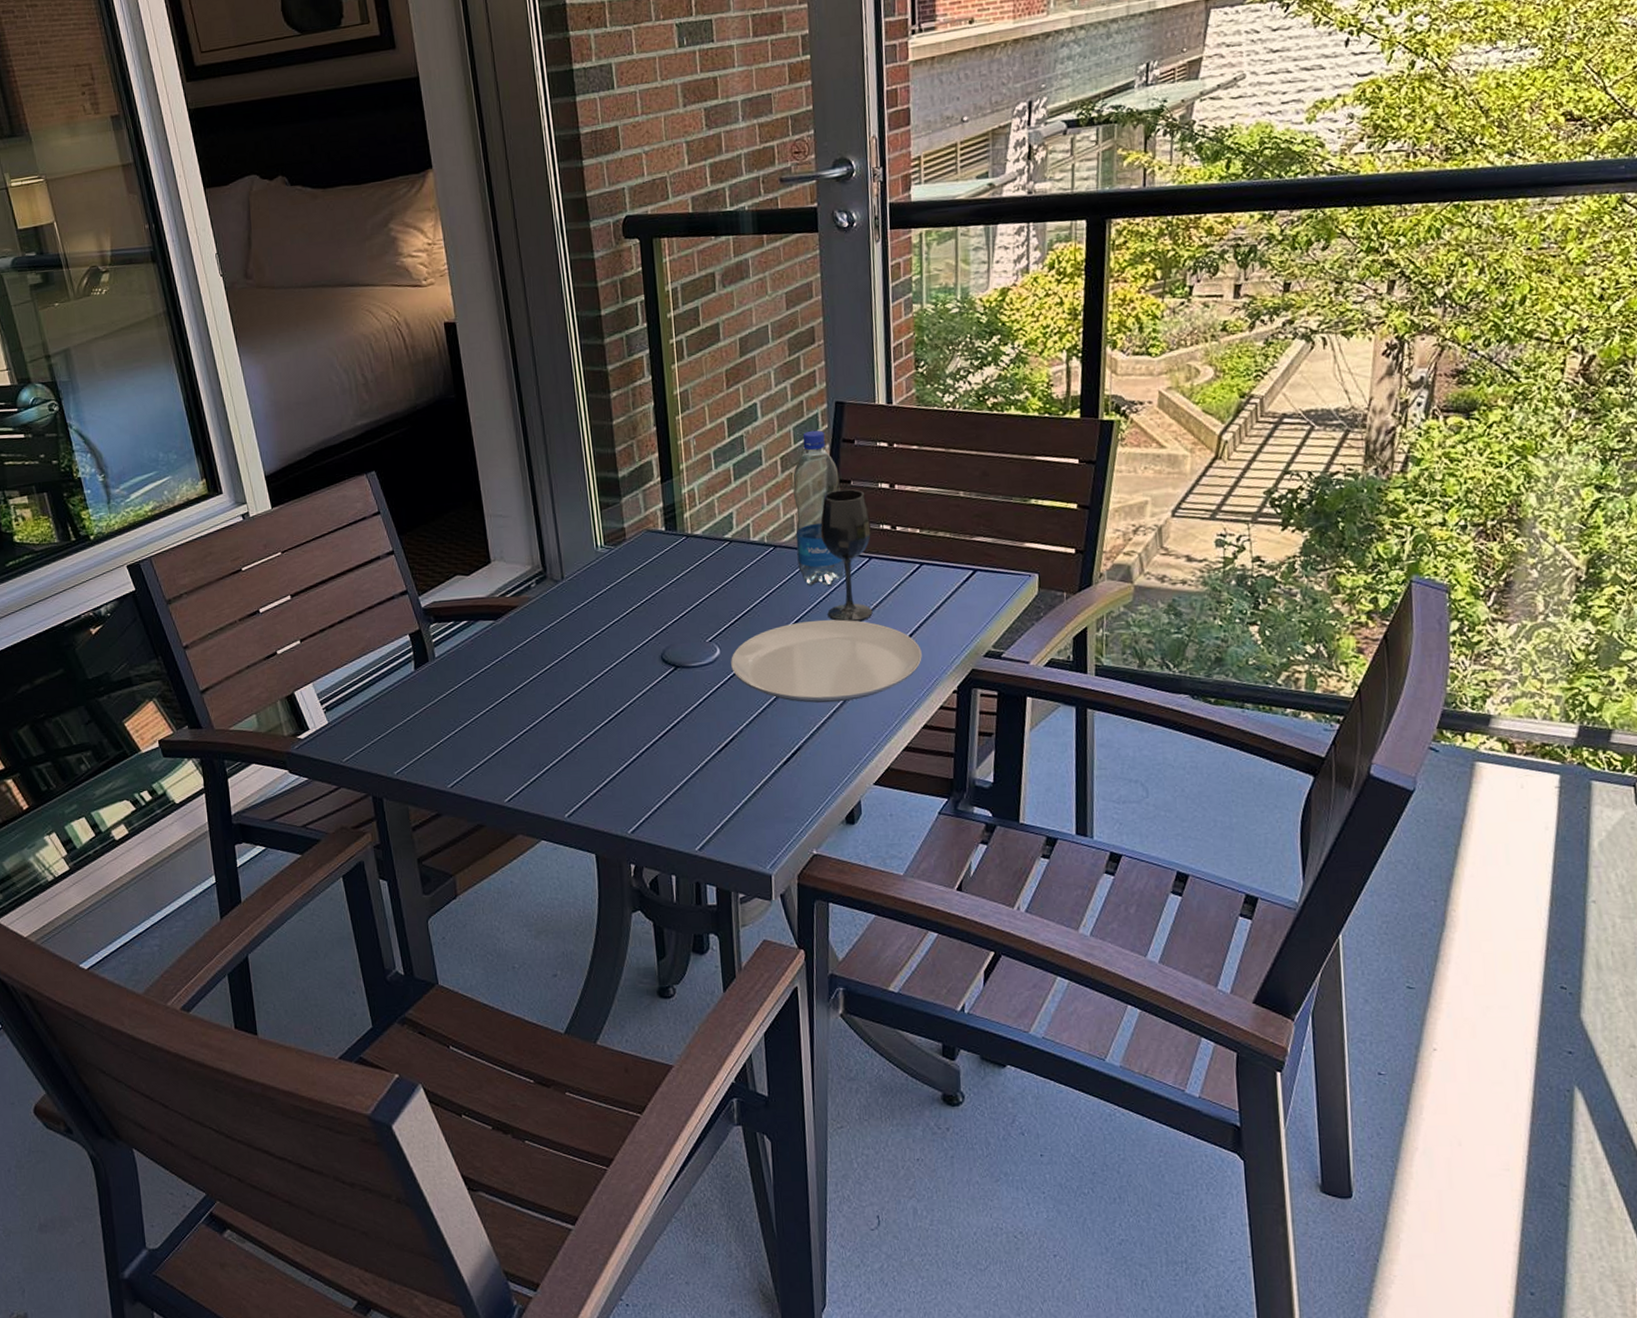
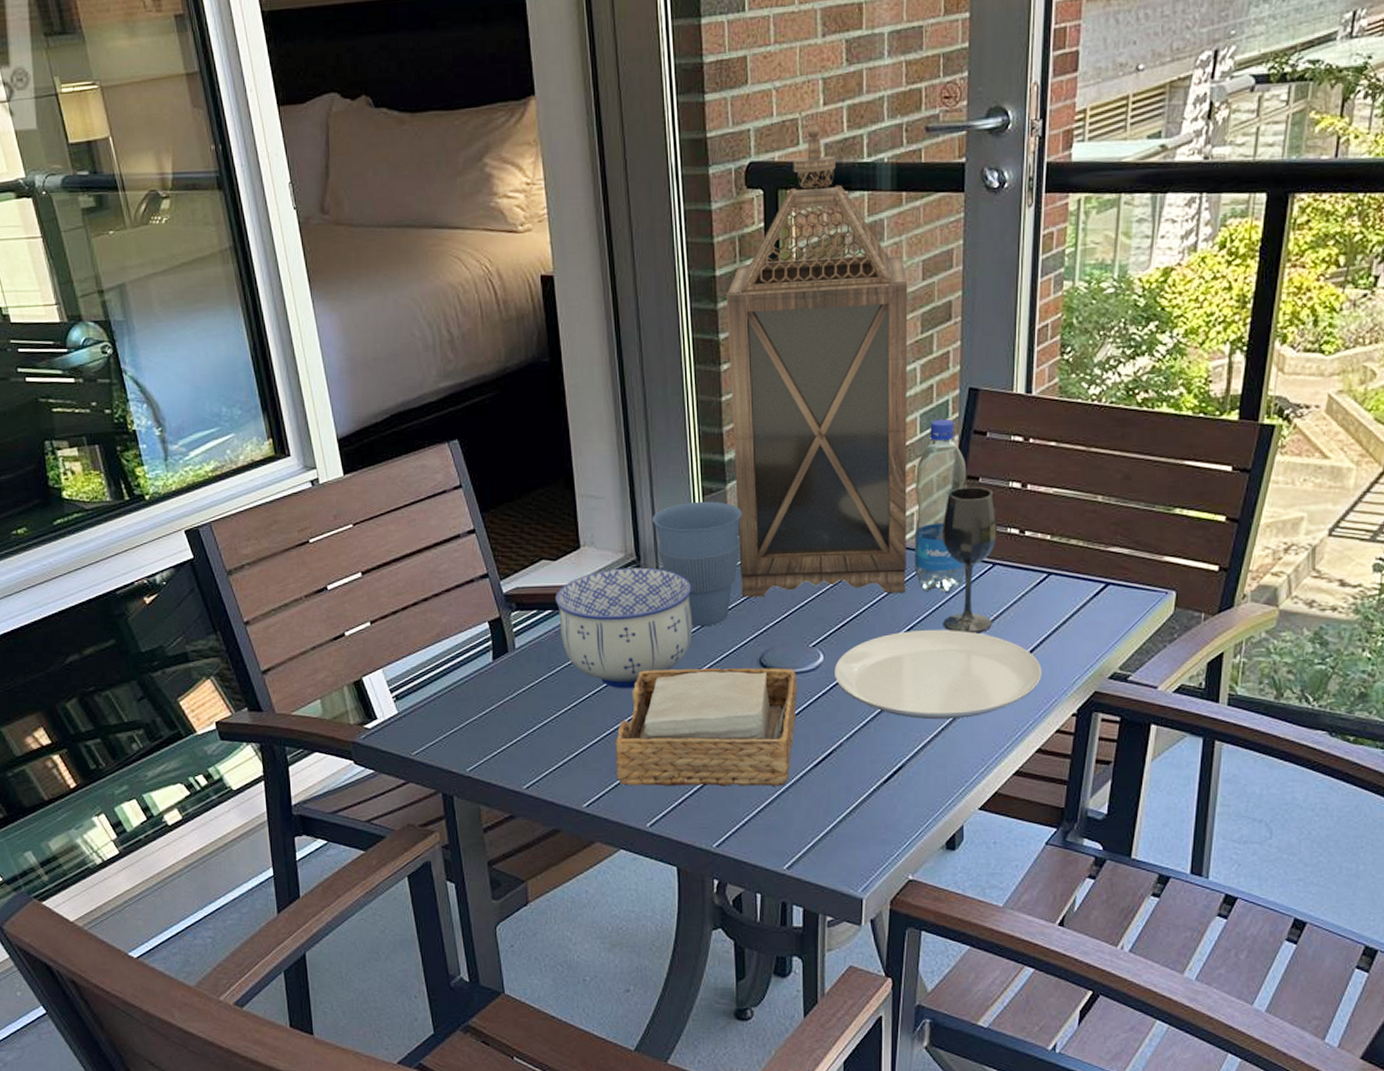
bowl: none [470,577,598,690] -> present [556,567,693,689]
napkin holder: none [531,663,699,780] -> present [615,667,798,786]
cup: none [555,514,638,630] -> present [652,501,742,627]
lantern: none [611,181,792,600] -> present [726,124,908,598]

